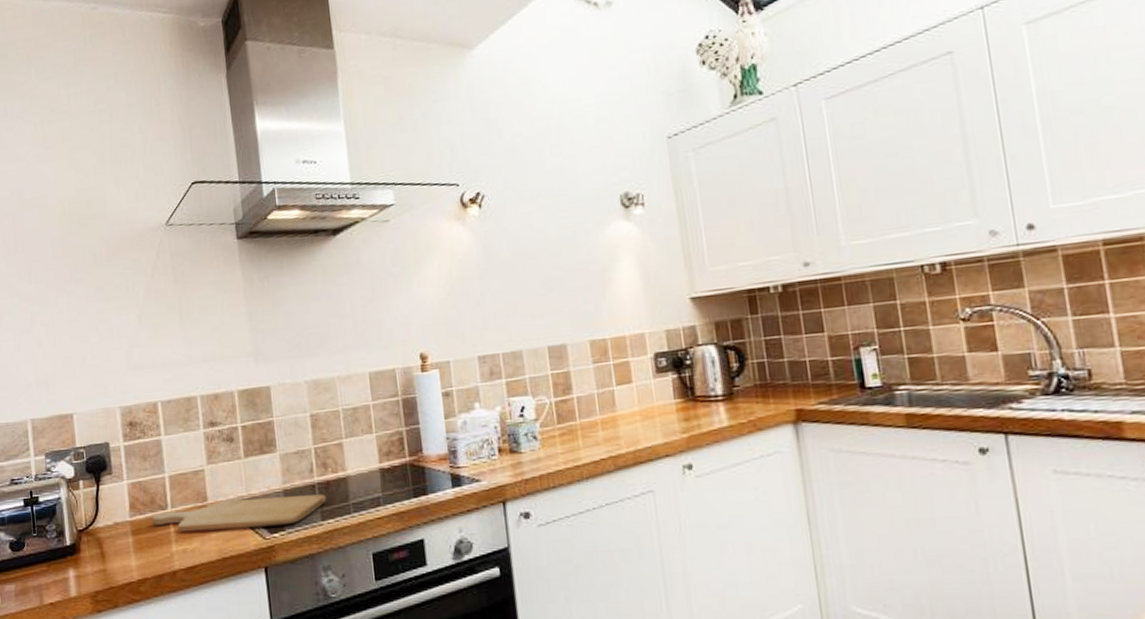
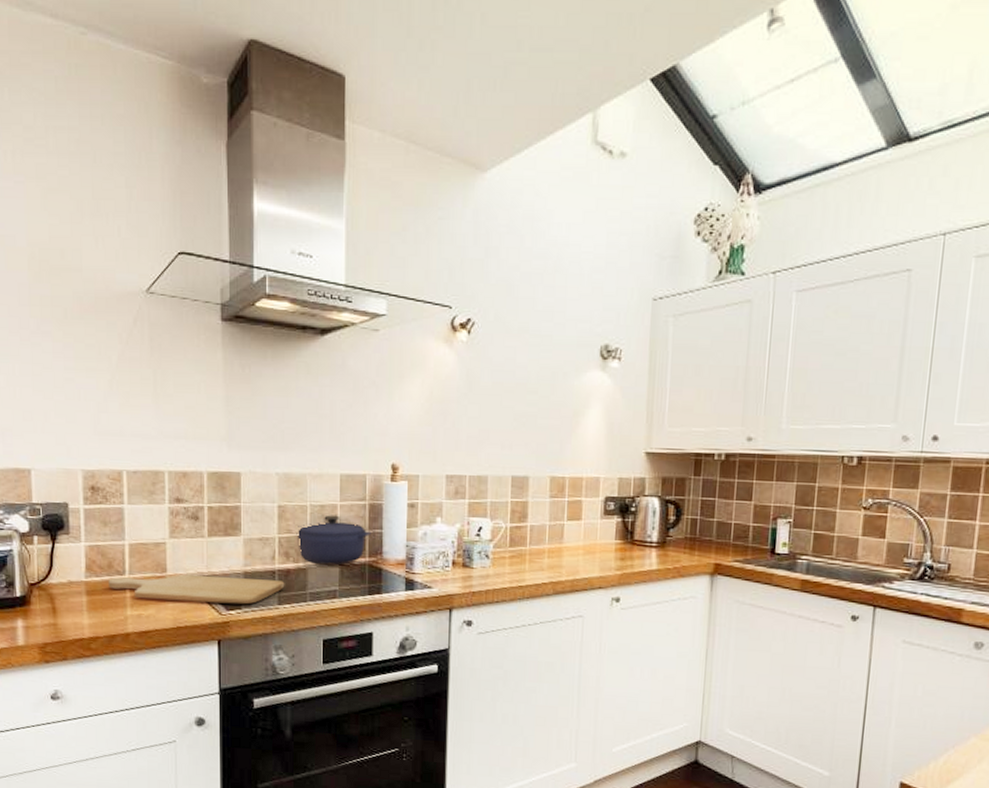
cooking pot: none [332,416,409,472] -> present [296,515,371,566]

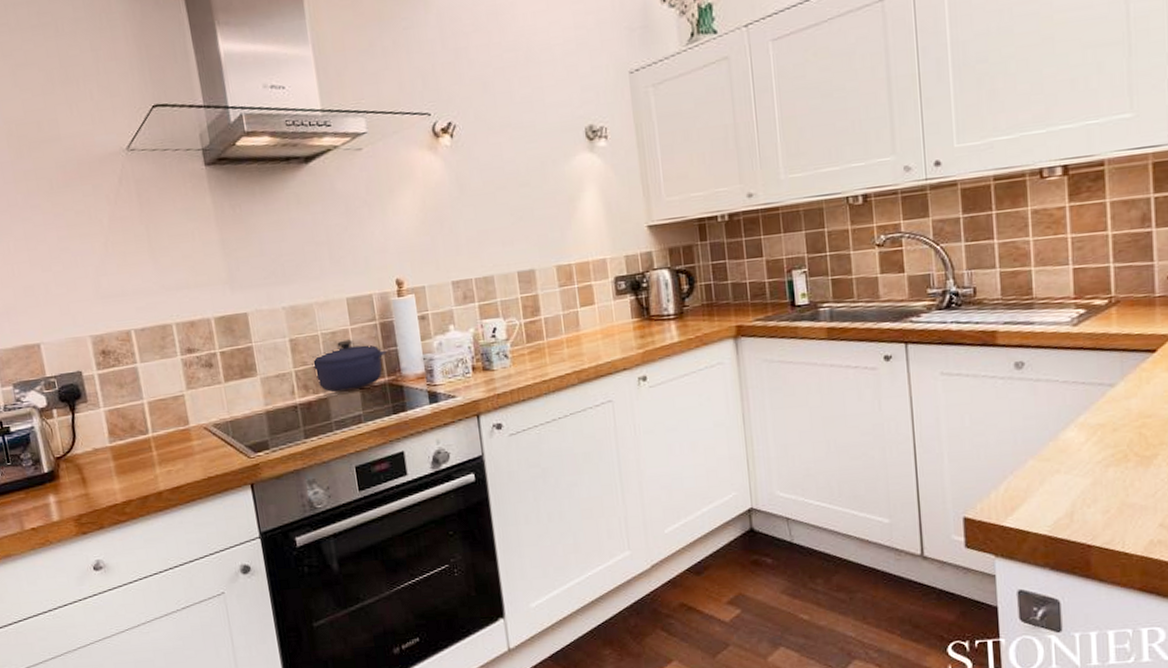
chopping board: present [108,574,285,605] -> none [132,414,309,455]

